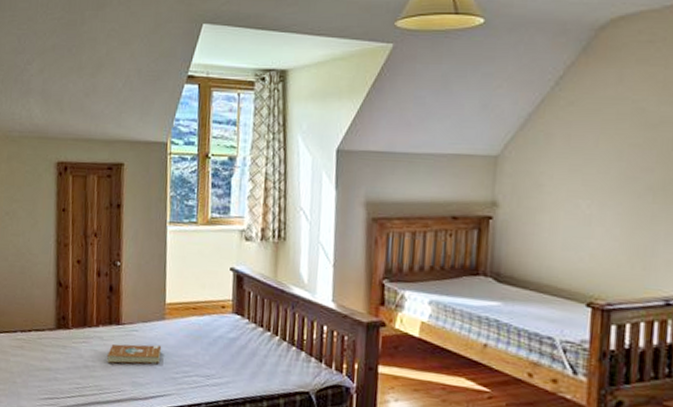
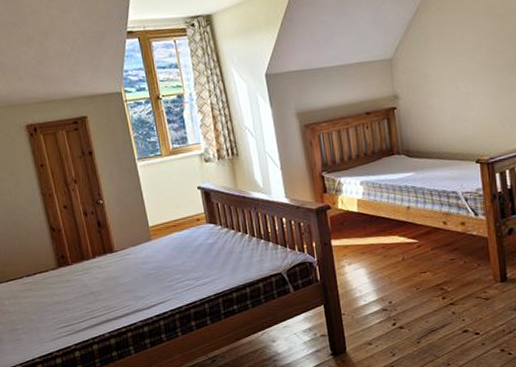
book: present [107,344,162,365] -> none [108,261,154,286]

